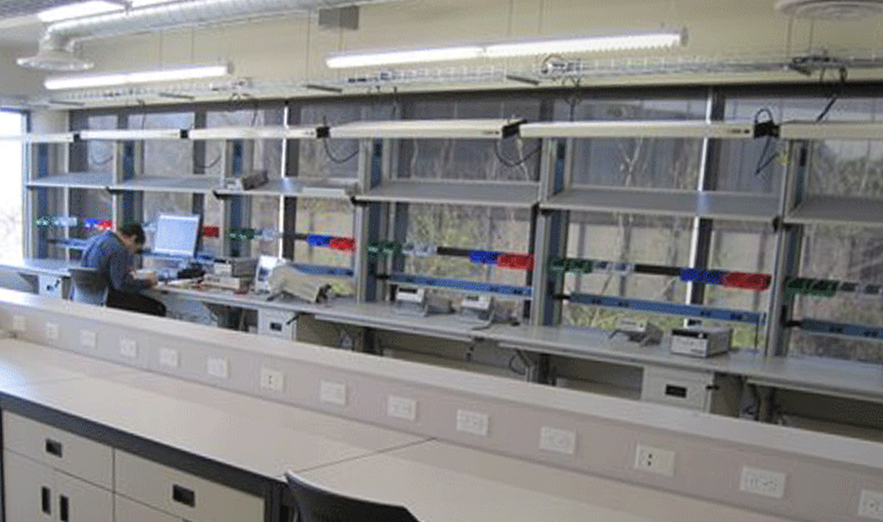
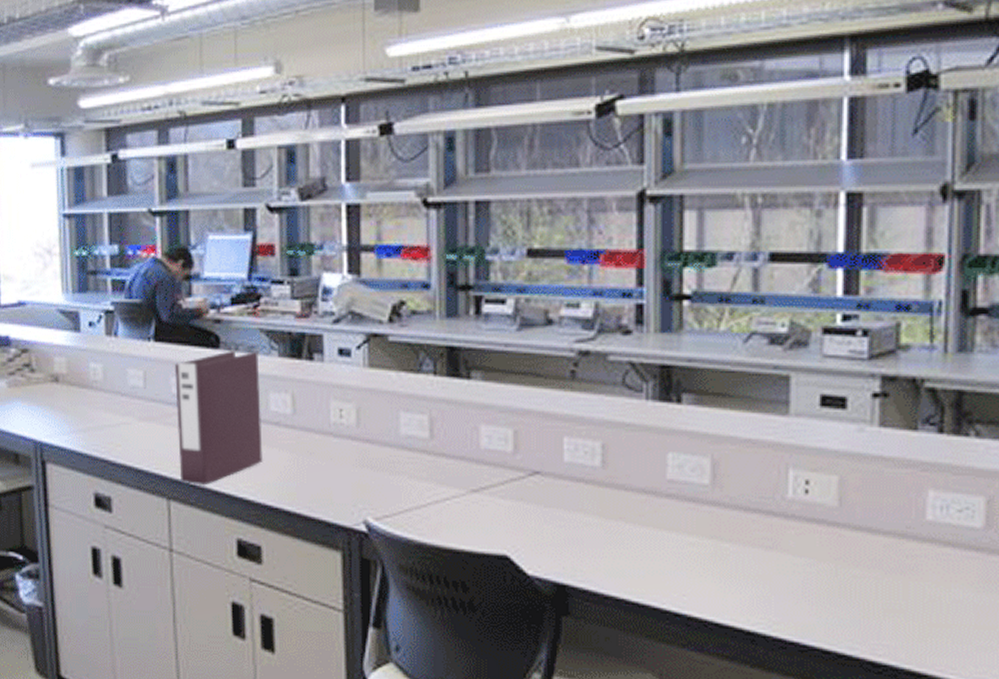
binder: none [124,319,201,436] -> present [175,351,264,485]

